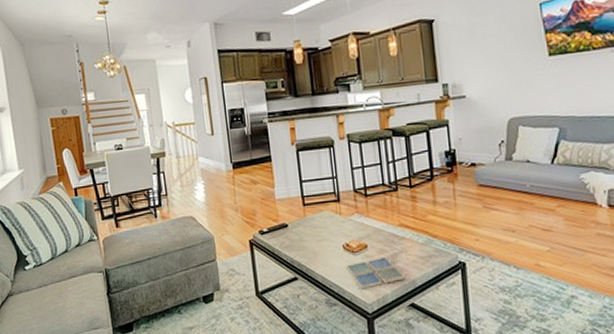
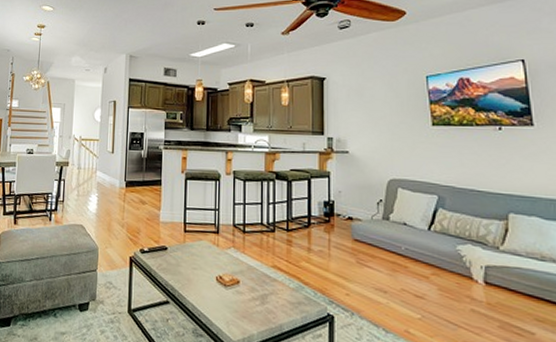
drink coaster: present [346,256,406,289] -> none [217,295,273,325]

